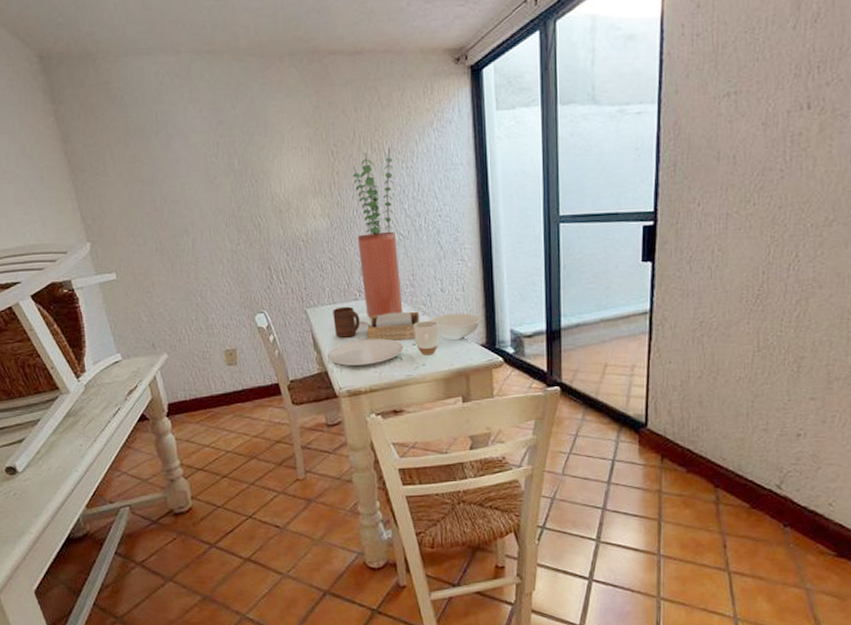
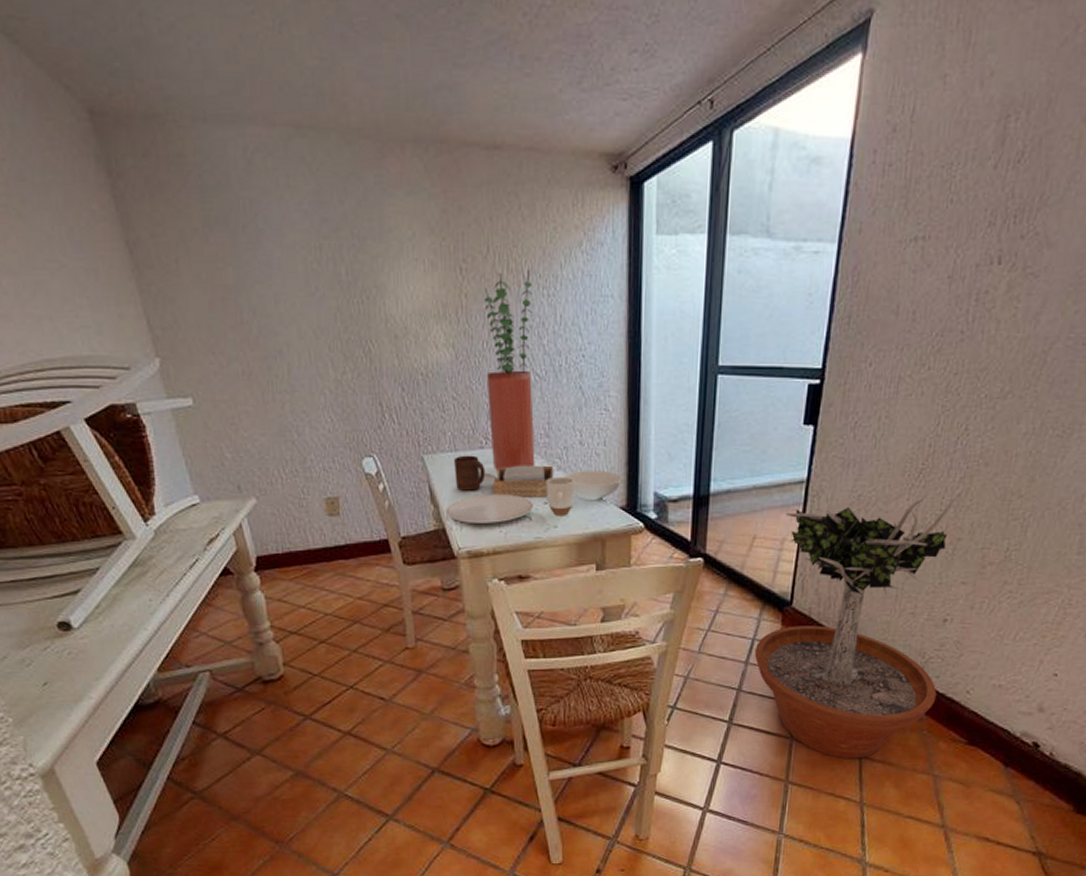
potted tree: none [615,315,799,573] -> present [754,493,960,758]

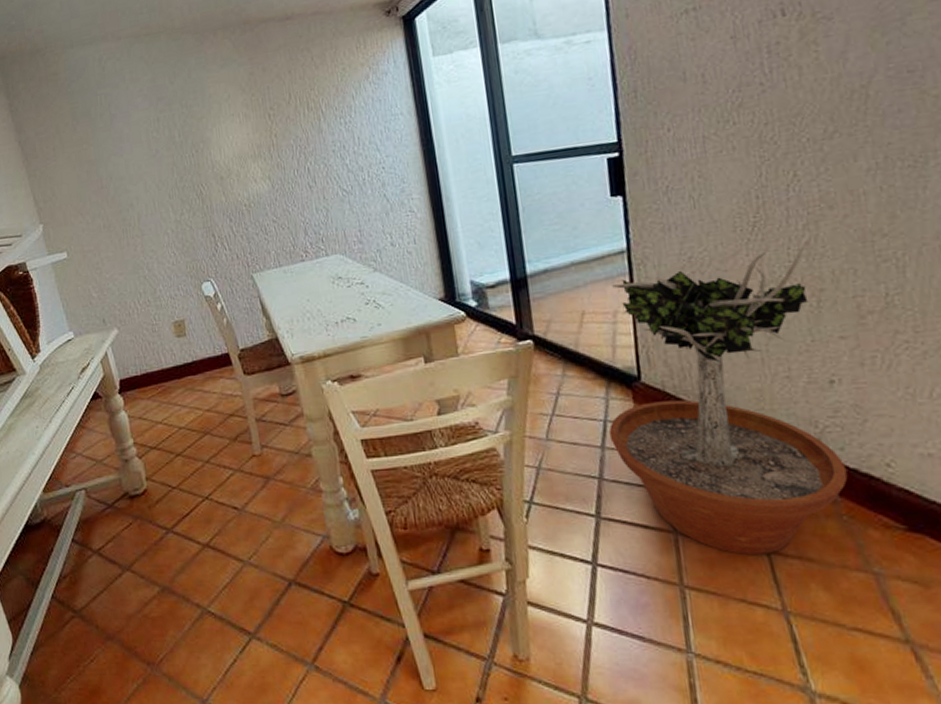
plate: present [446,494,534,523] -> none [277,299,356,331]
cup: present [454,455,486,491] -> none [280,268,309,302]
vase: present [484,270,535,472] -> none [291,106,353,281]
napkin holder: present [493,465,554,499] -> none [316,268,372,302]
mug: present [546,476,575,516] -> none [364,276,394,315]
bowl: present [563,470,622,501] -> none [380,266,437,297]

